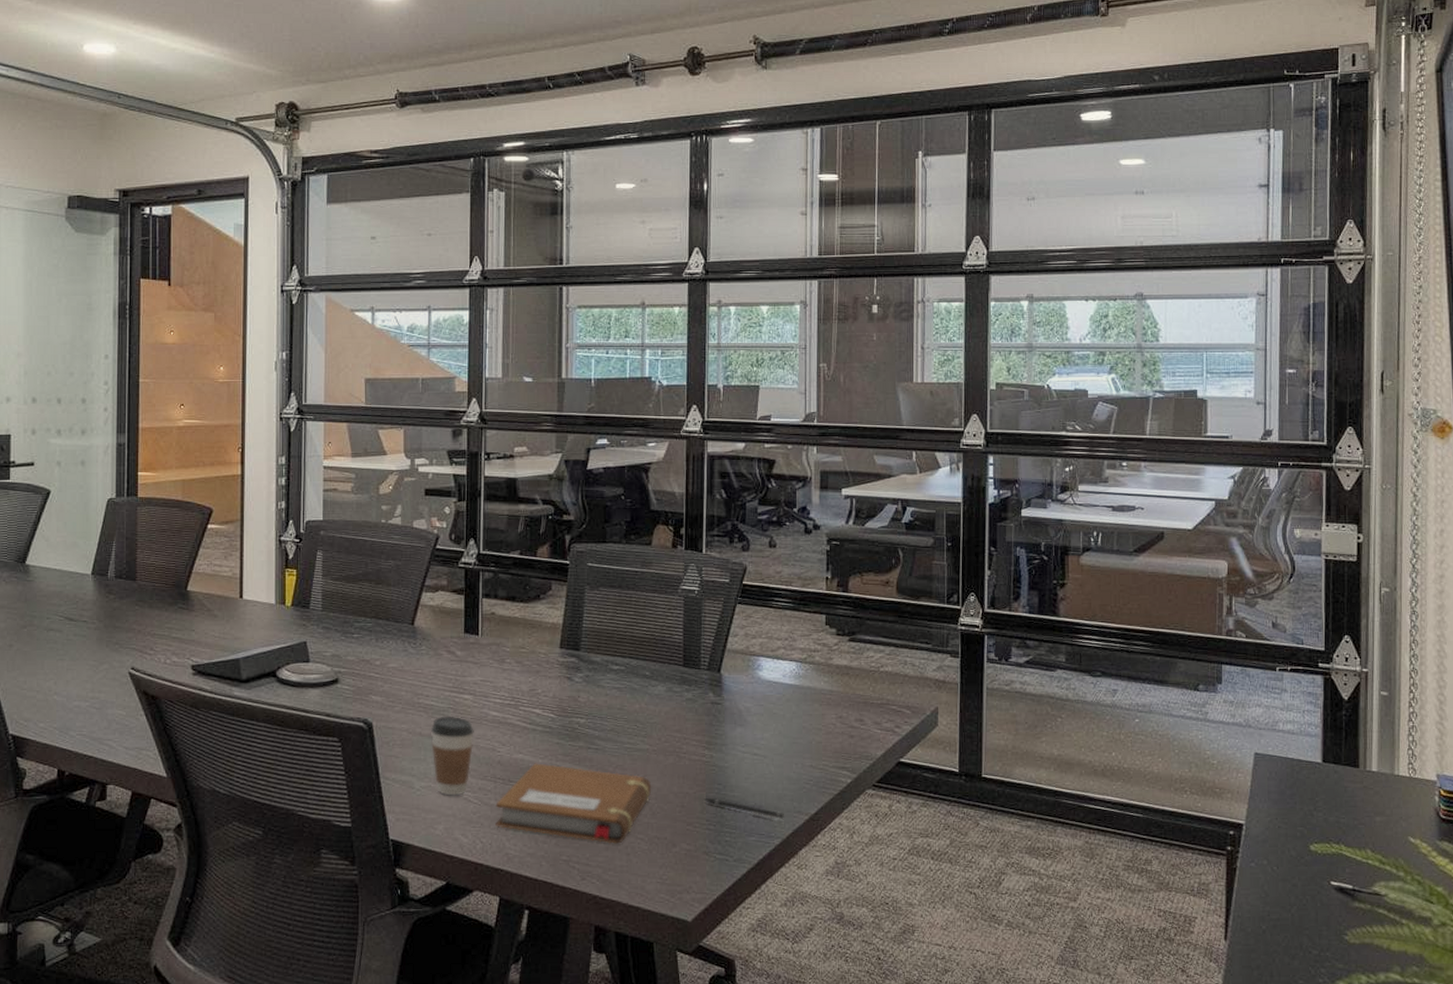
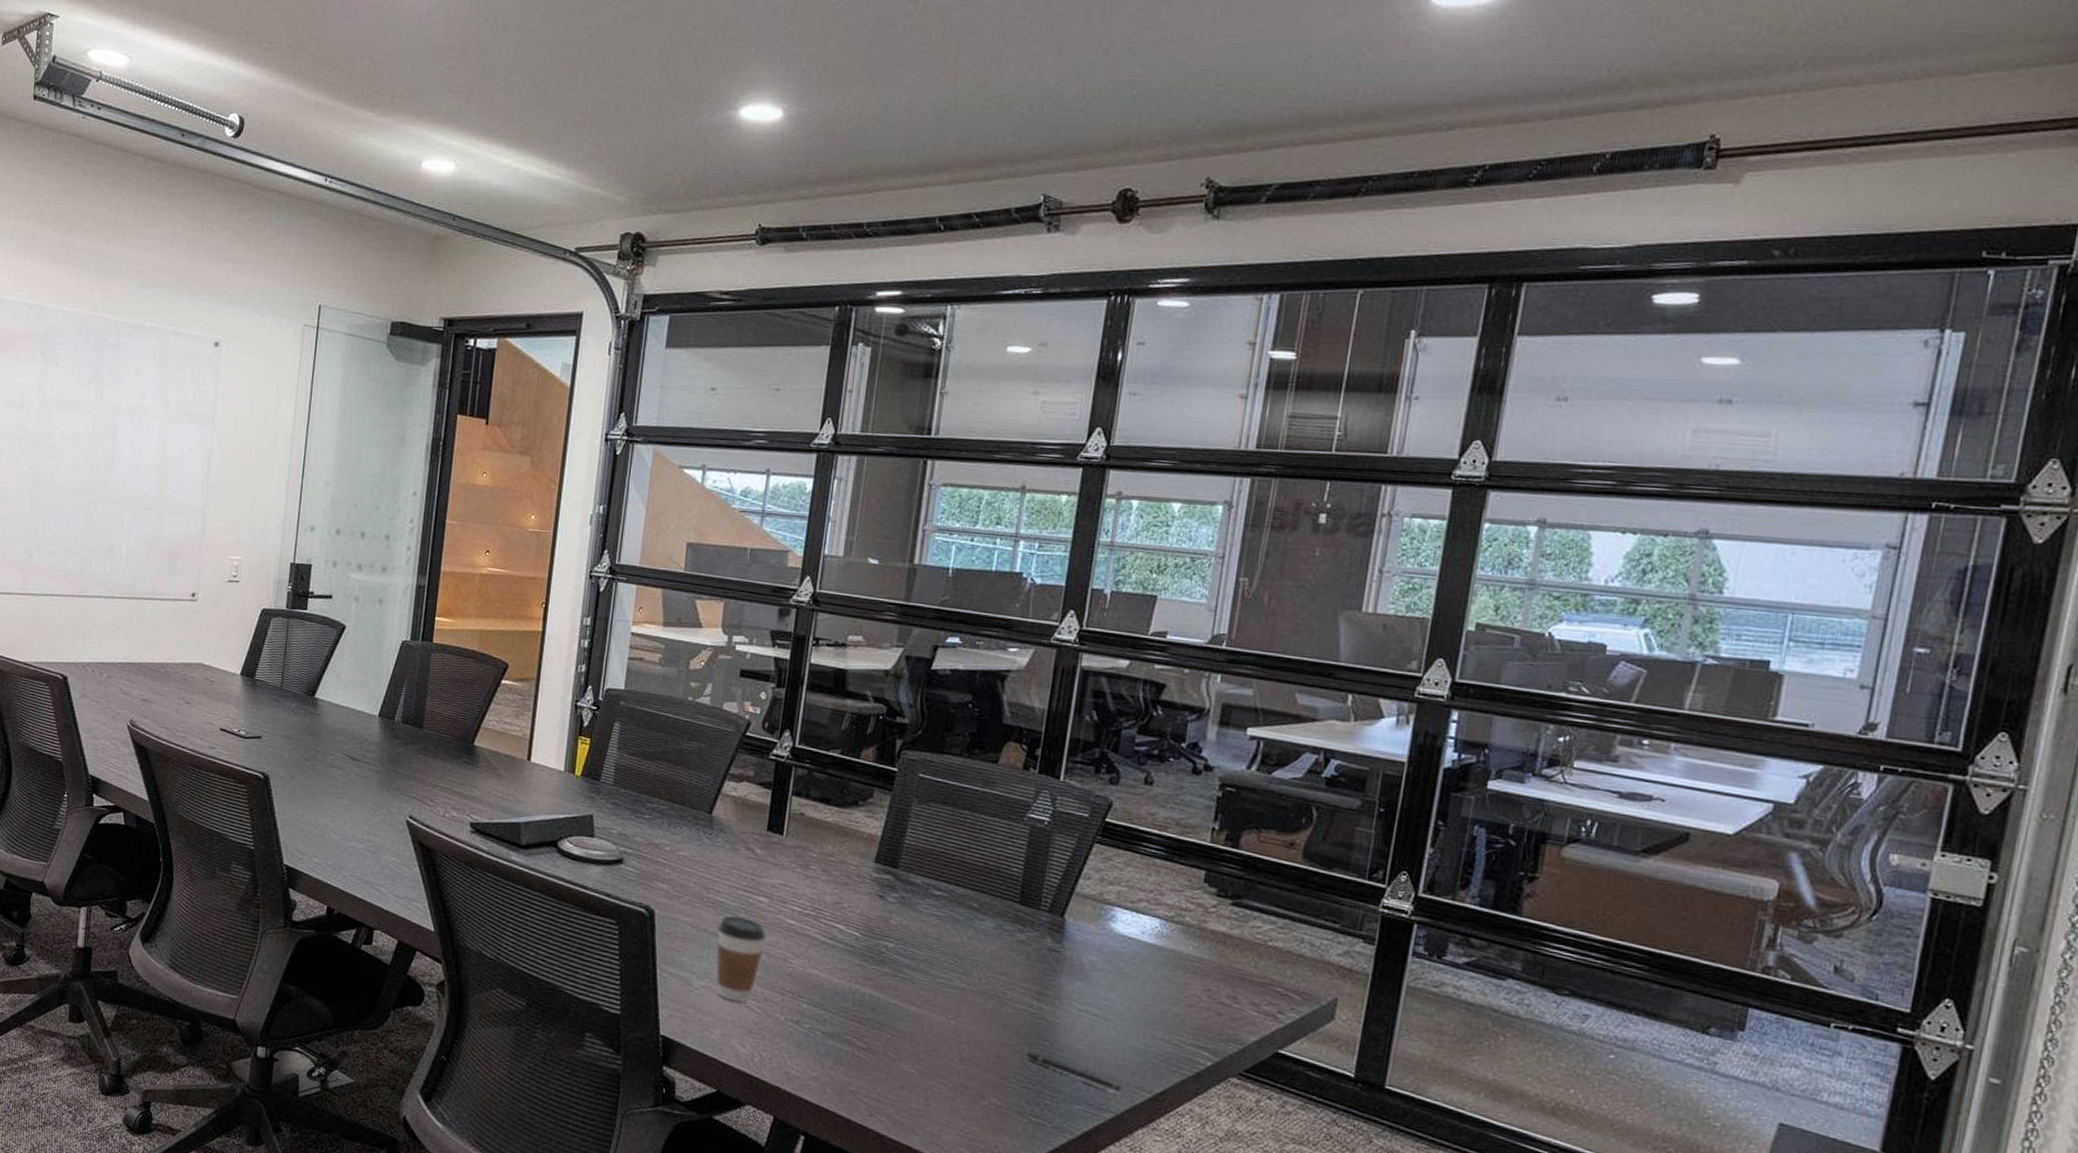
notebook: present [495,763,652,844] -> none [778,982,964,1085]

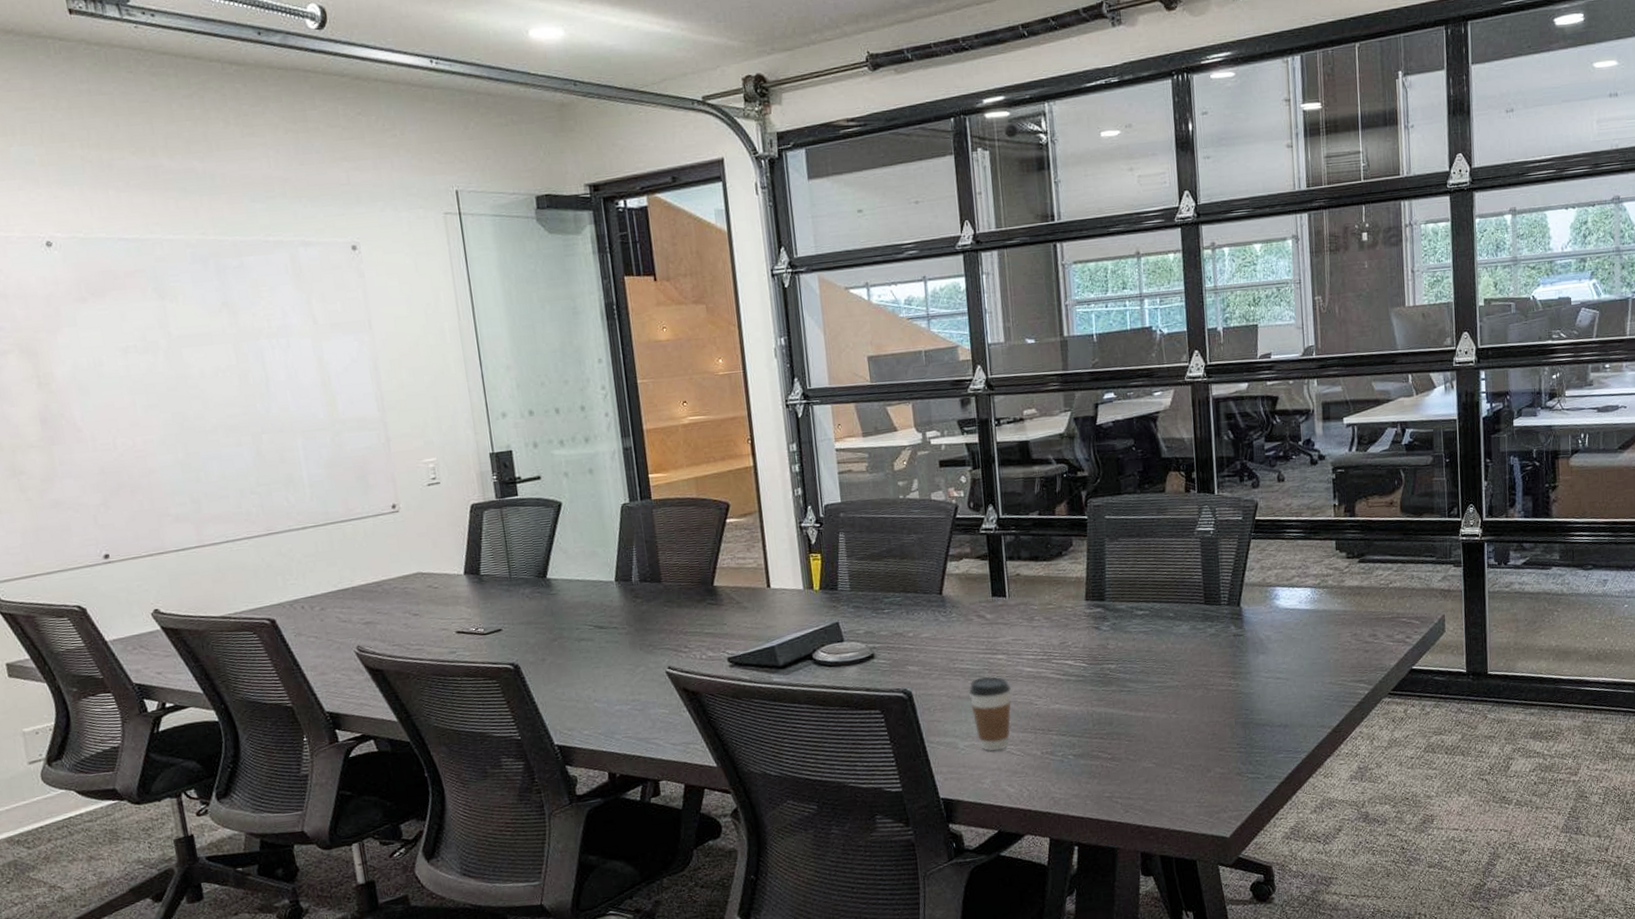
pen: present [1024,1052,1121,1093] -> none [1233,723,1309,736]

